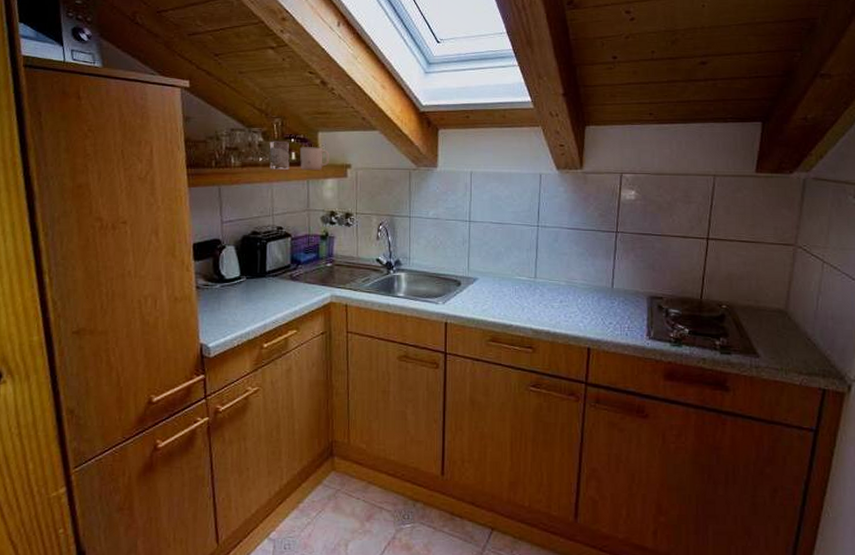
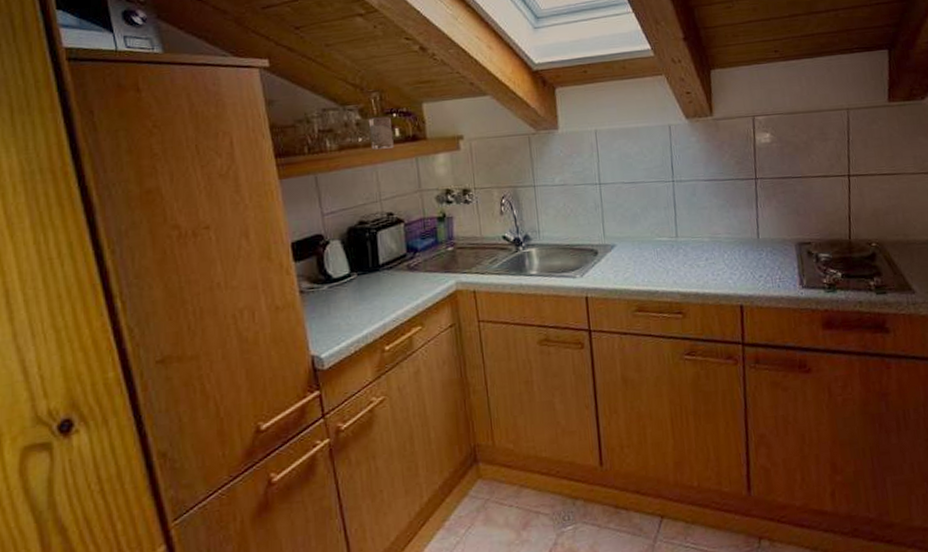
mug: present [299,147,330,171] -> none [403,120,439,148]

